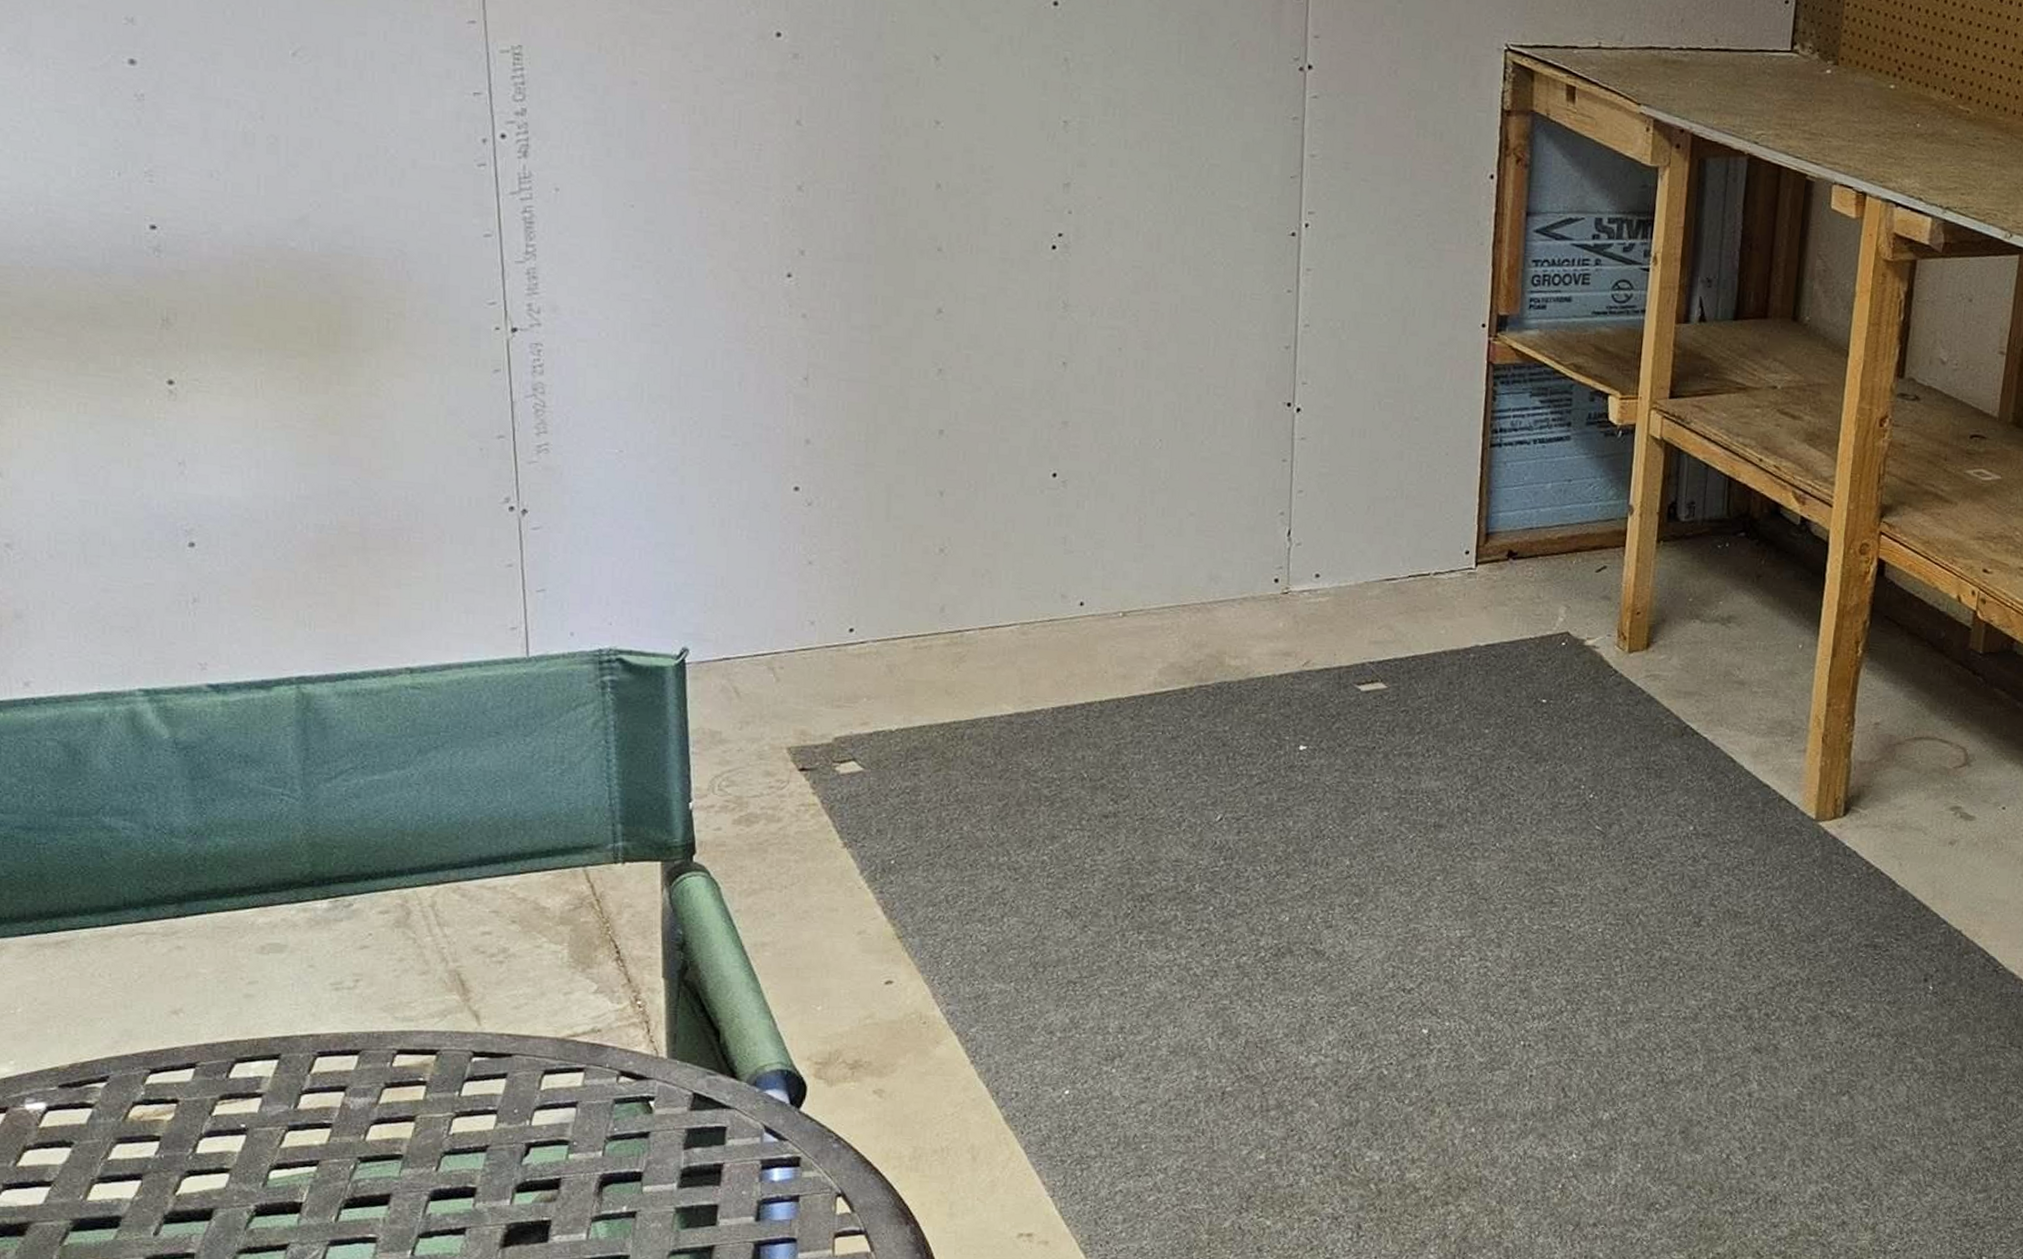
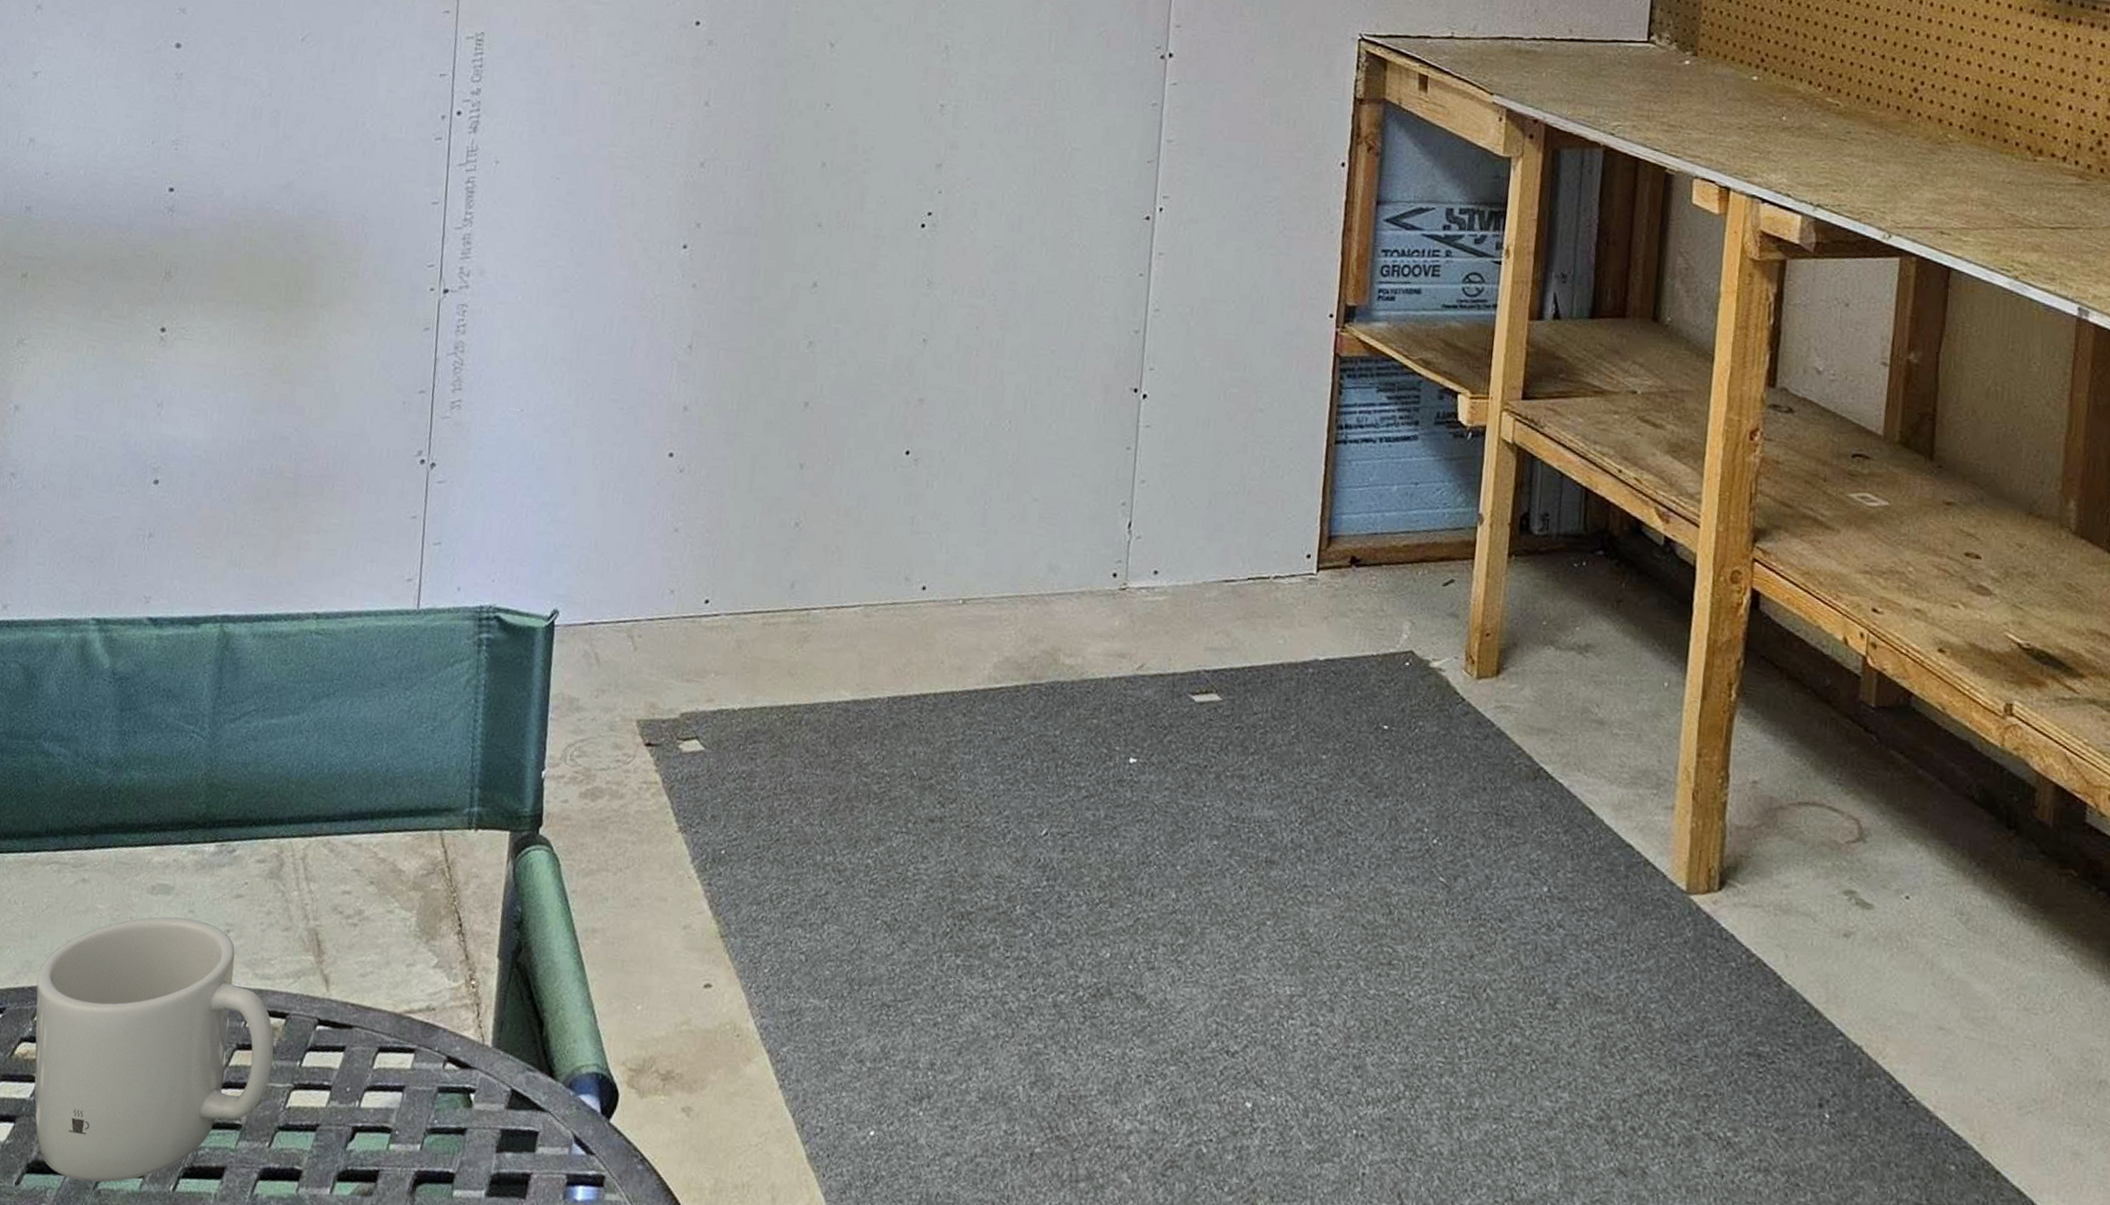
mug: none [140,973,428,1224] -> present [34,917,274,1183]

